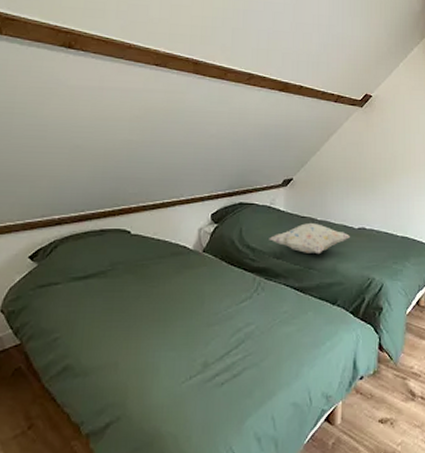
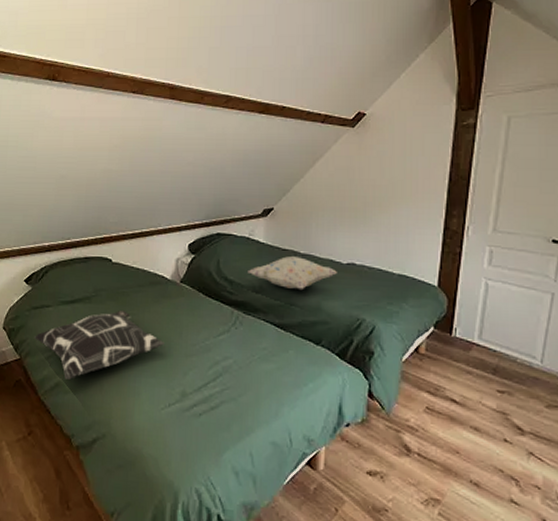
decorative pillow: none [39,284,186,361] -> present [34,310,164,380]

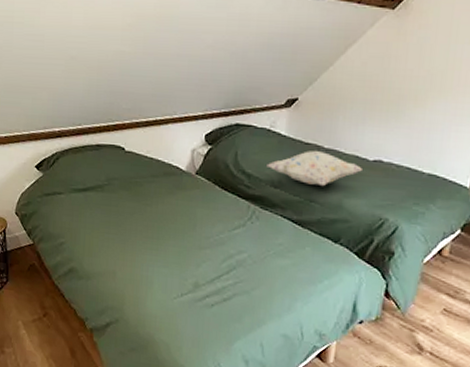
decorative pillow: present [34,310,164,380] -> none [47,200,178,266]

